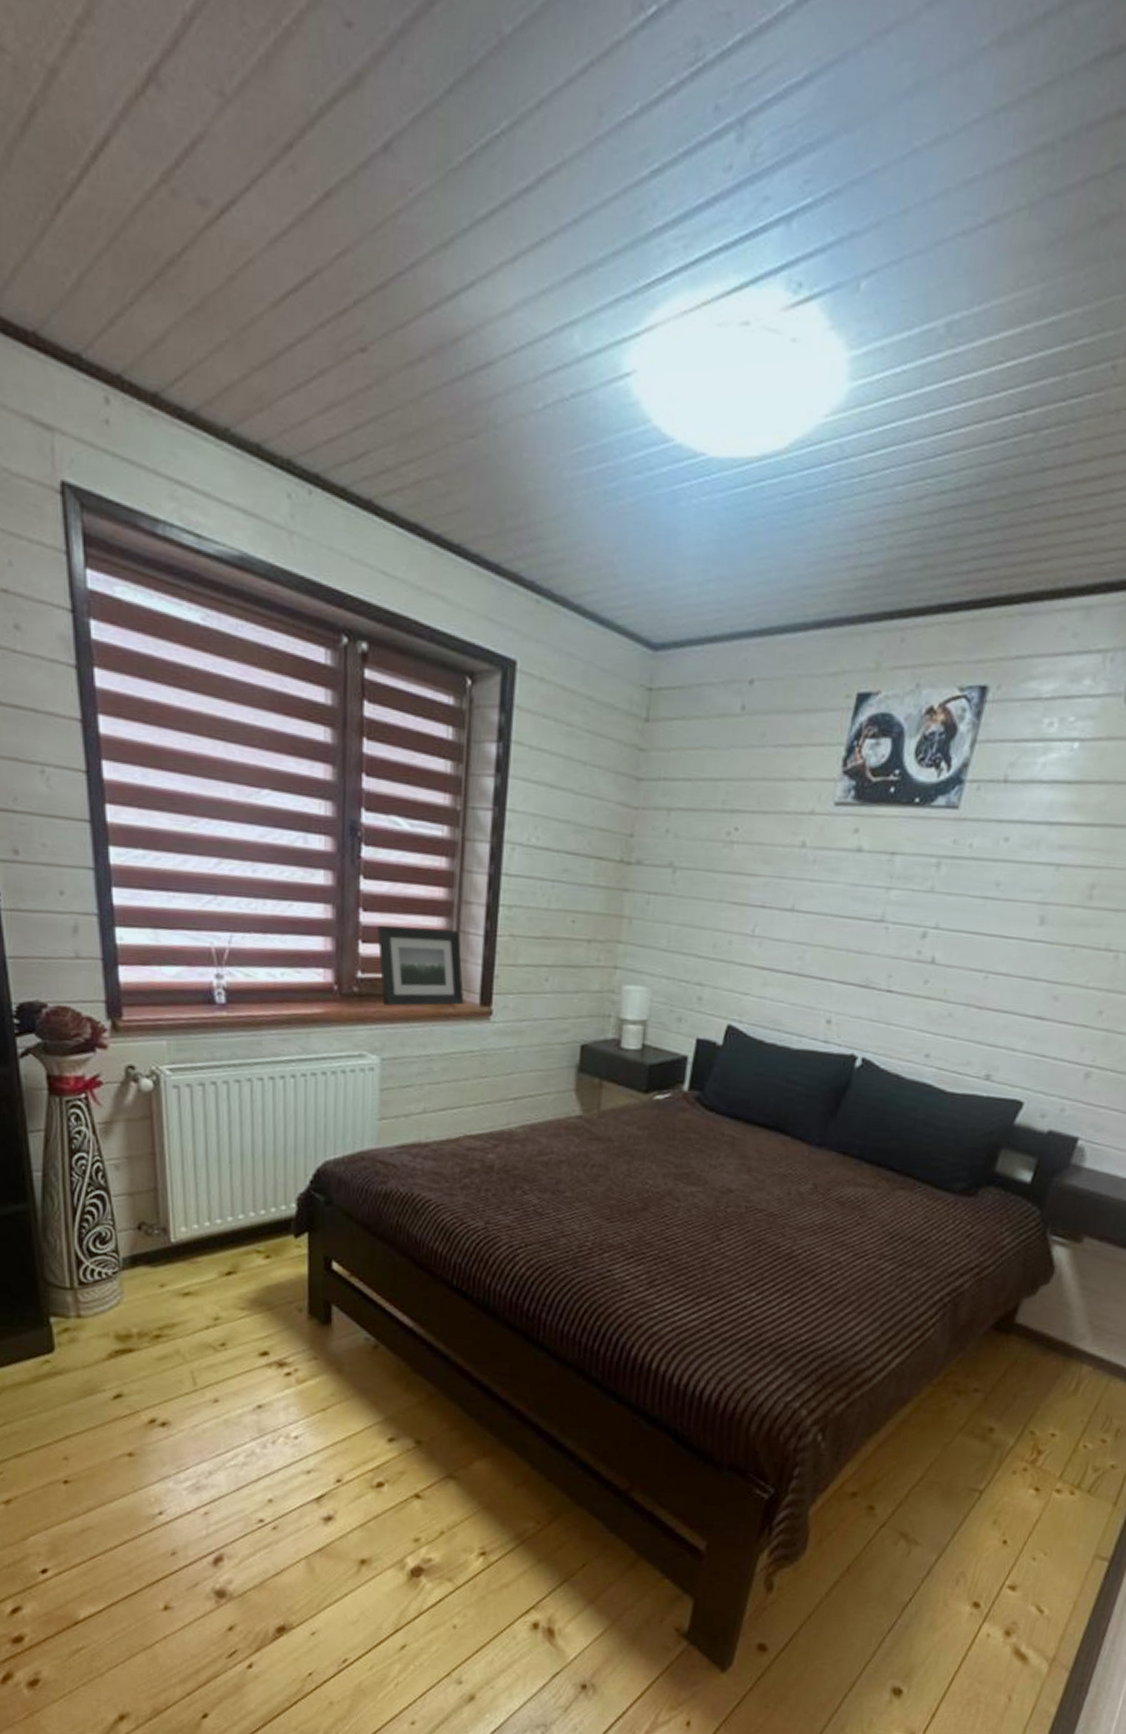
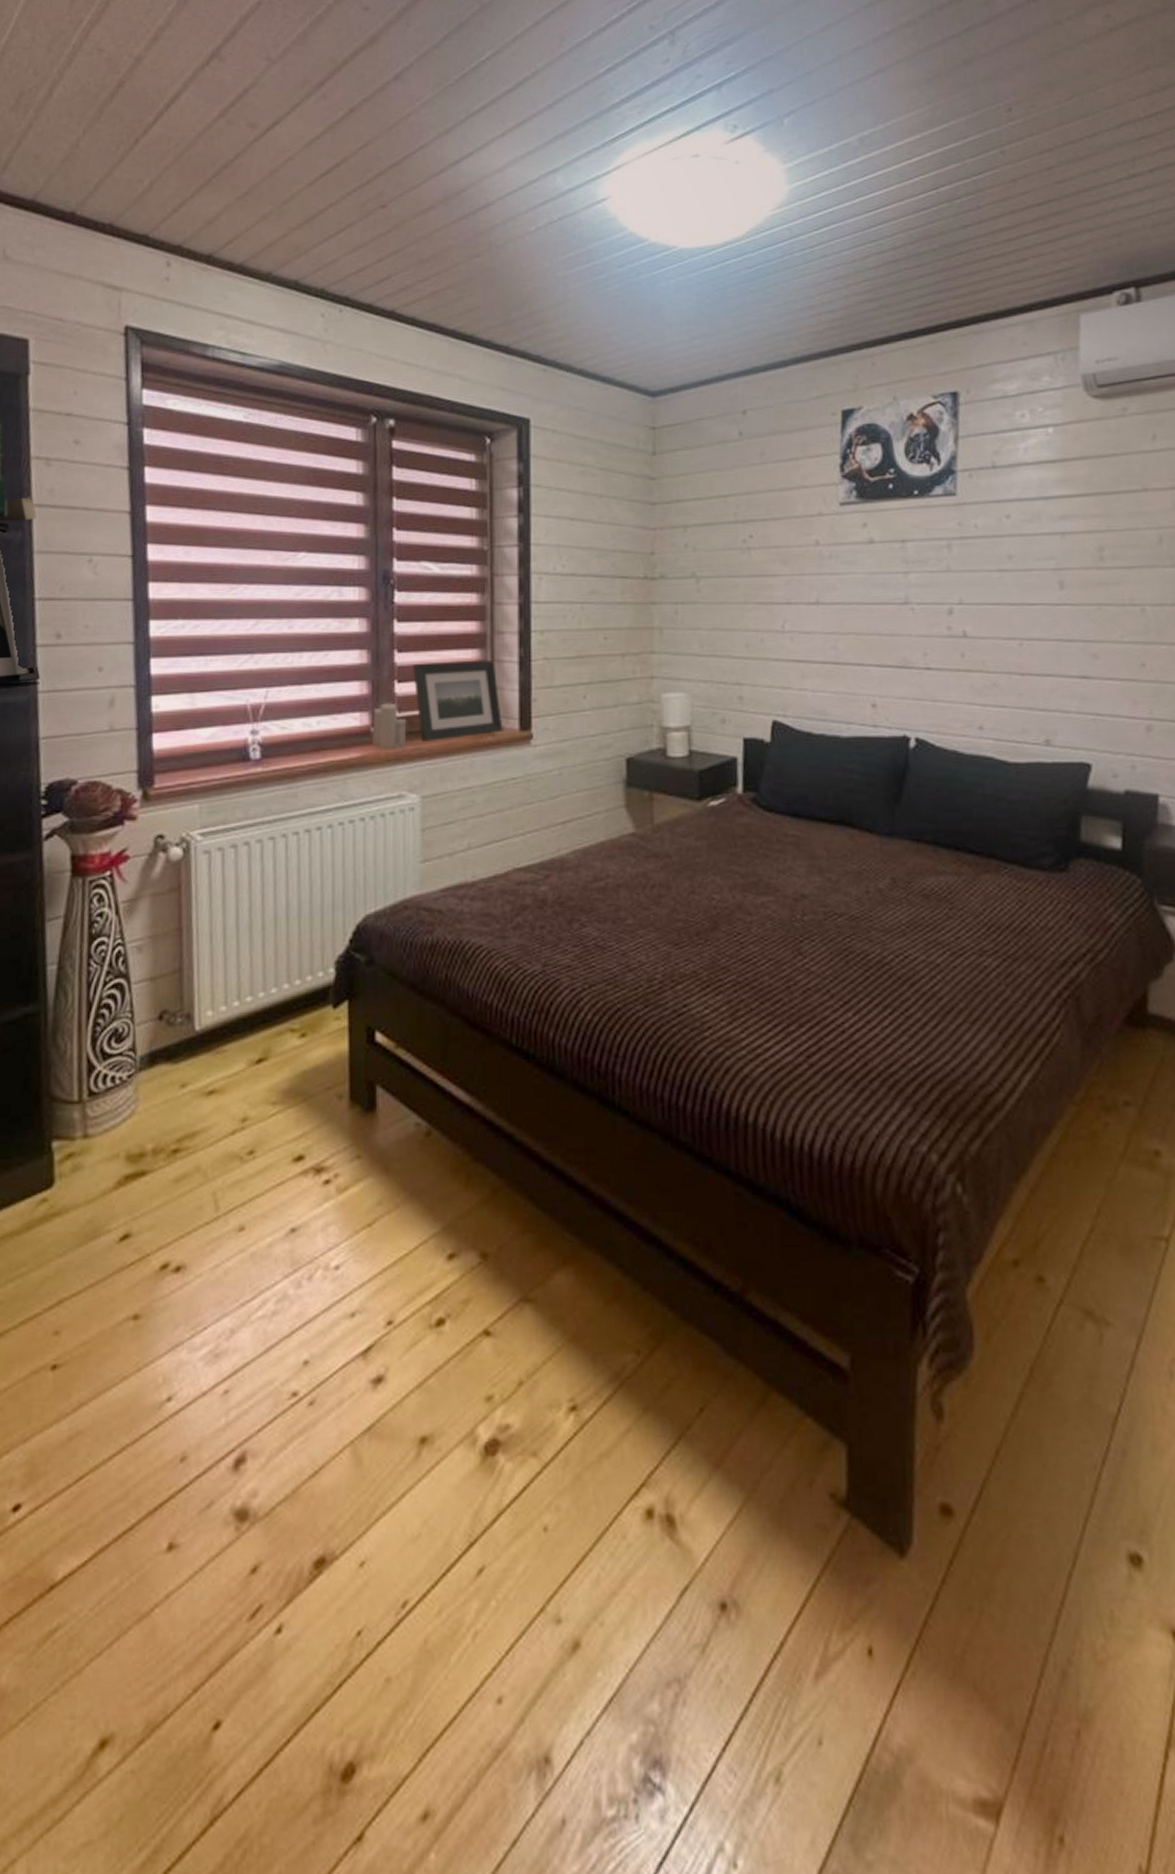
candle: none [335,960,370,1011] -> present [372,701,407,750]

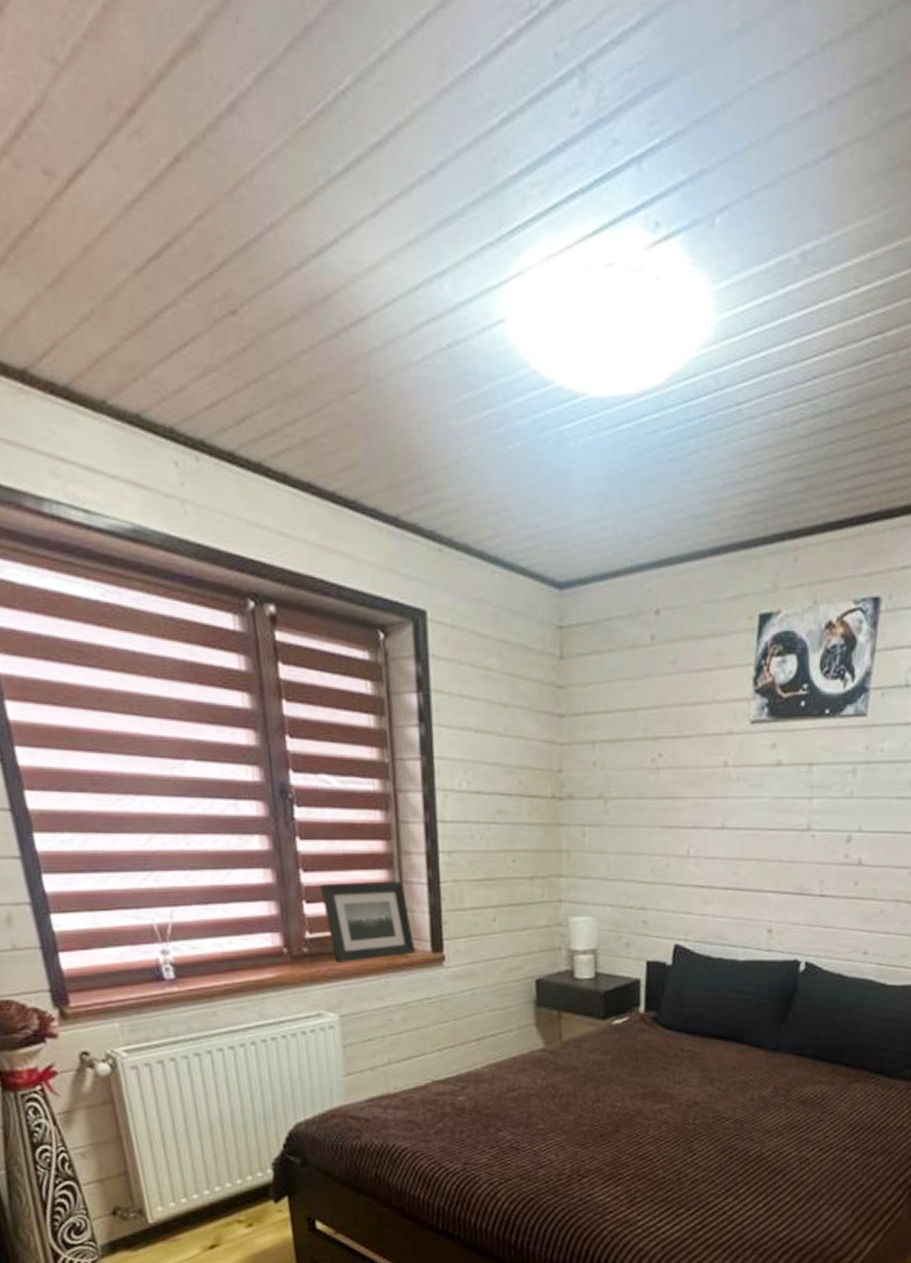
candle: present [372,701,407,750] -> none [283,922,320,971]

